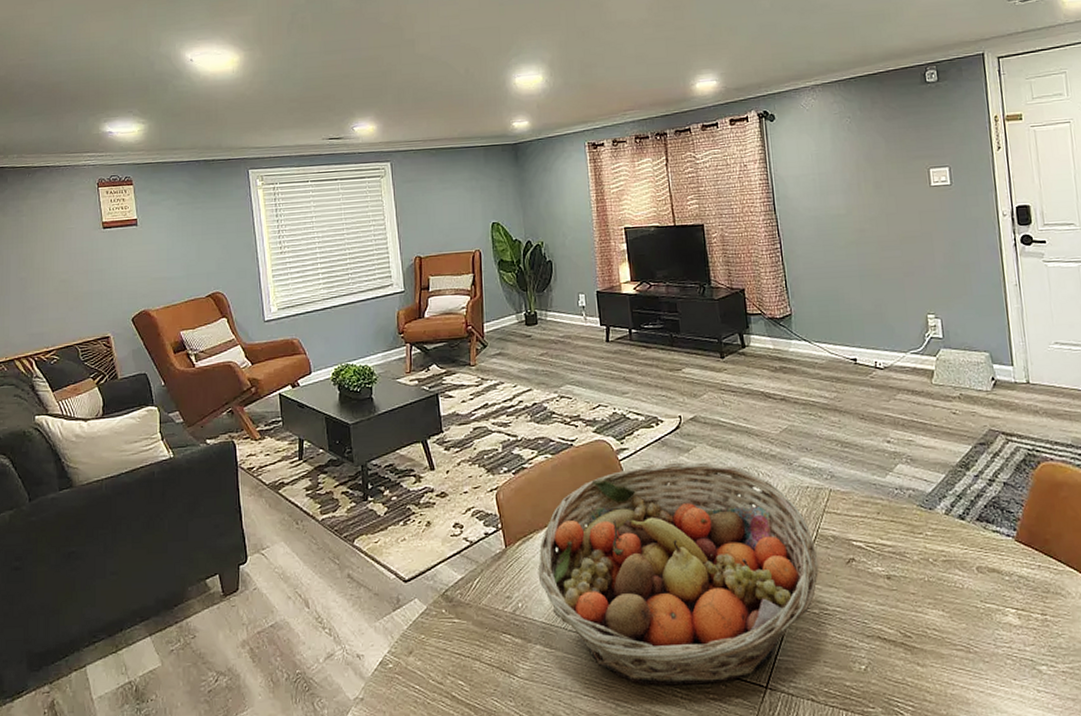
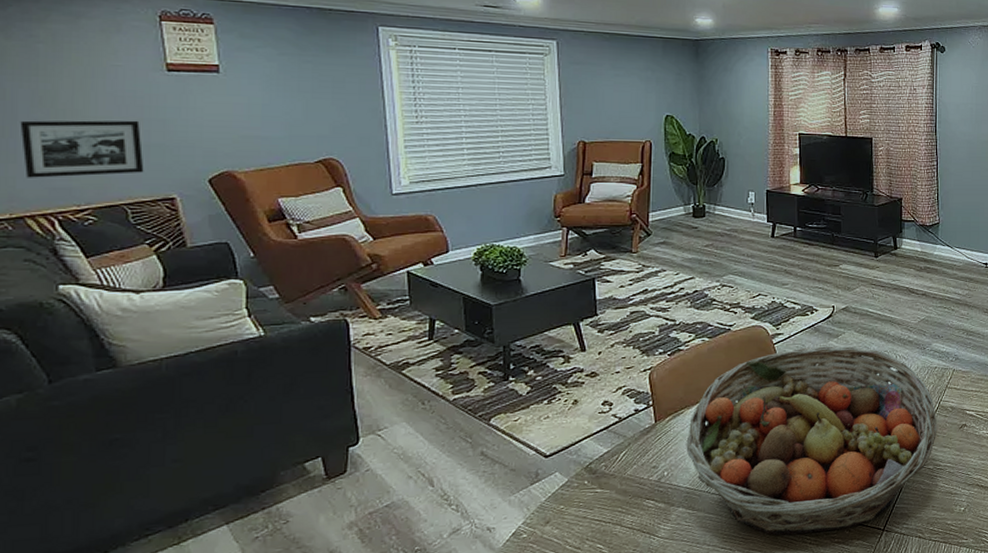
picture frame: none [11,272,89,327] -> present [20,120,144,178]

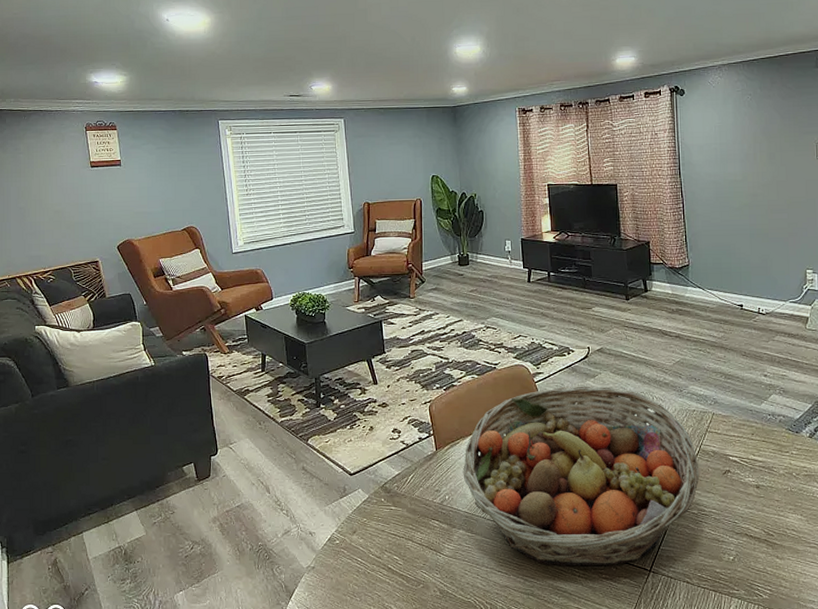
picture frame: present [20,120,144,178] -> none [12,205,80,250]

